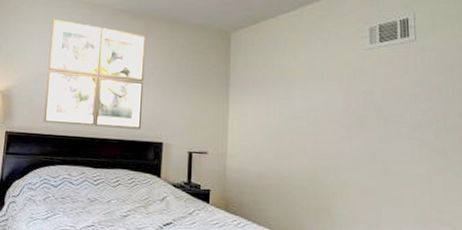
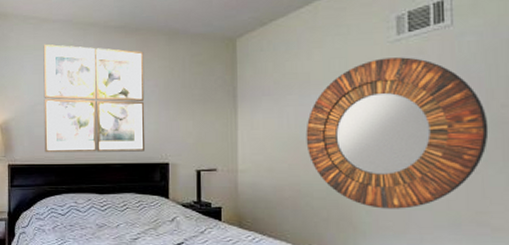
home mirror: none [290,63,448,204] -> present [305,57,489,209]

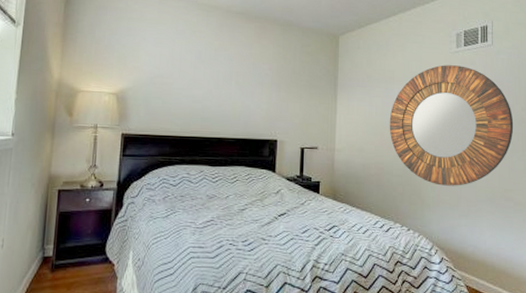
wall art: present [43,44,146,153] -> none [160,19,261,128]

